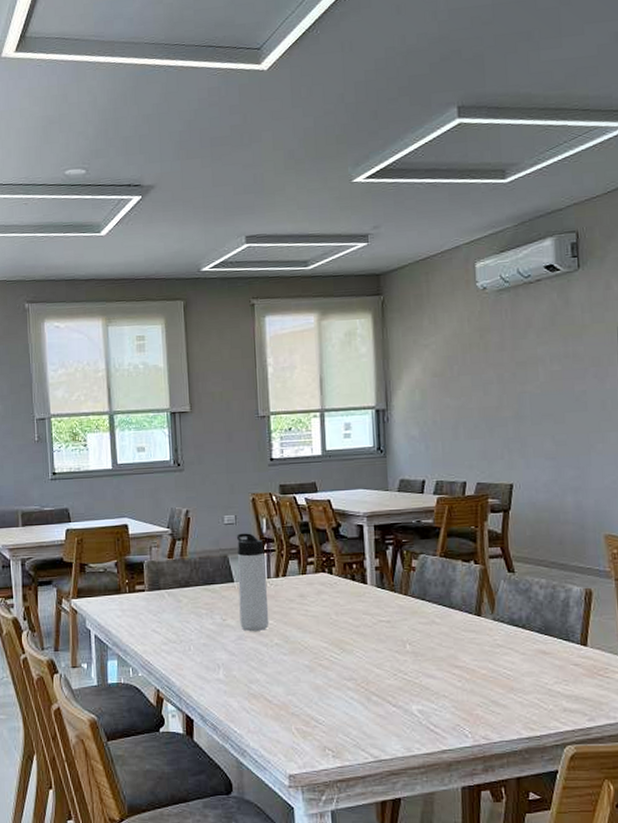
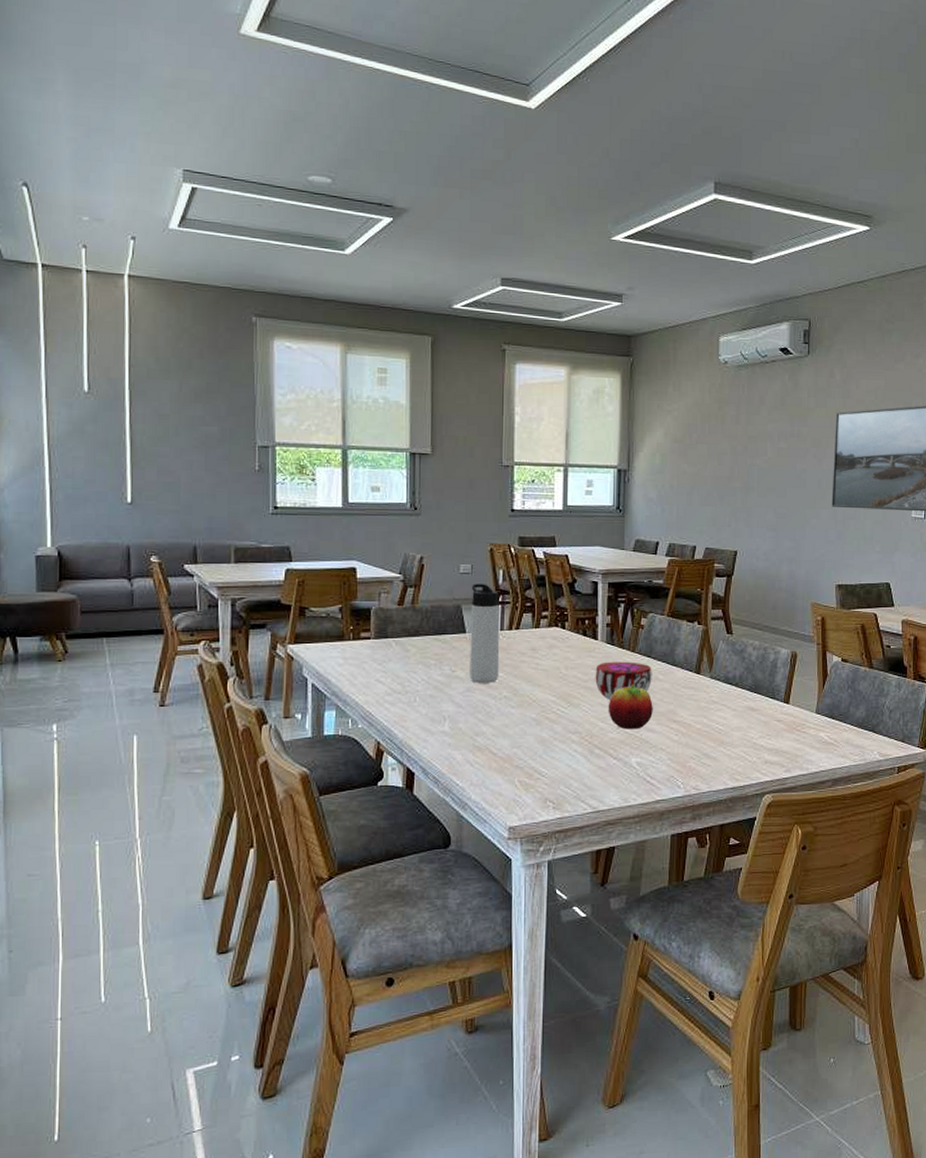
decorative bowl: none [367,605,428,646] -> present [595,661,652,701]
fruit: none [383,629,432,676] -> present [608,685,653,730]

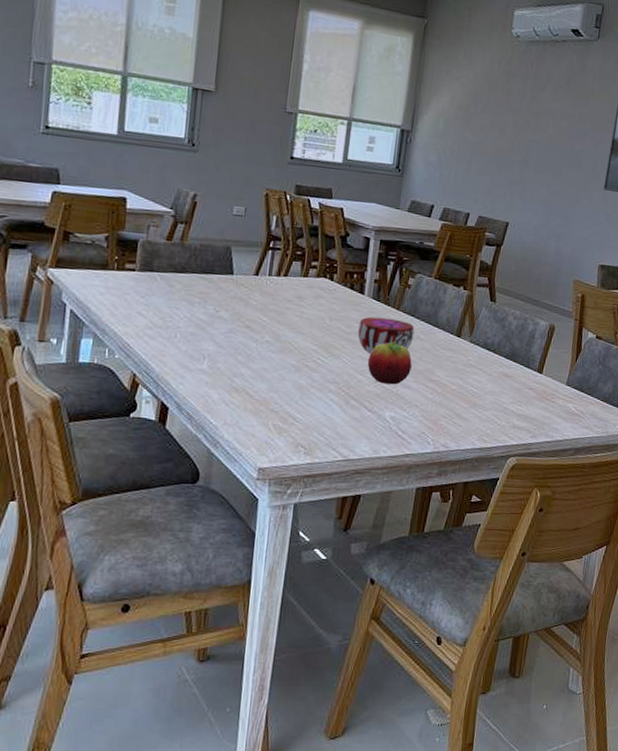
thermos bottle: present [470,584,500,683] -> none [233,227,270,327]

